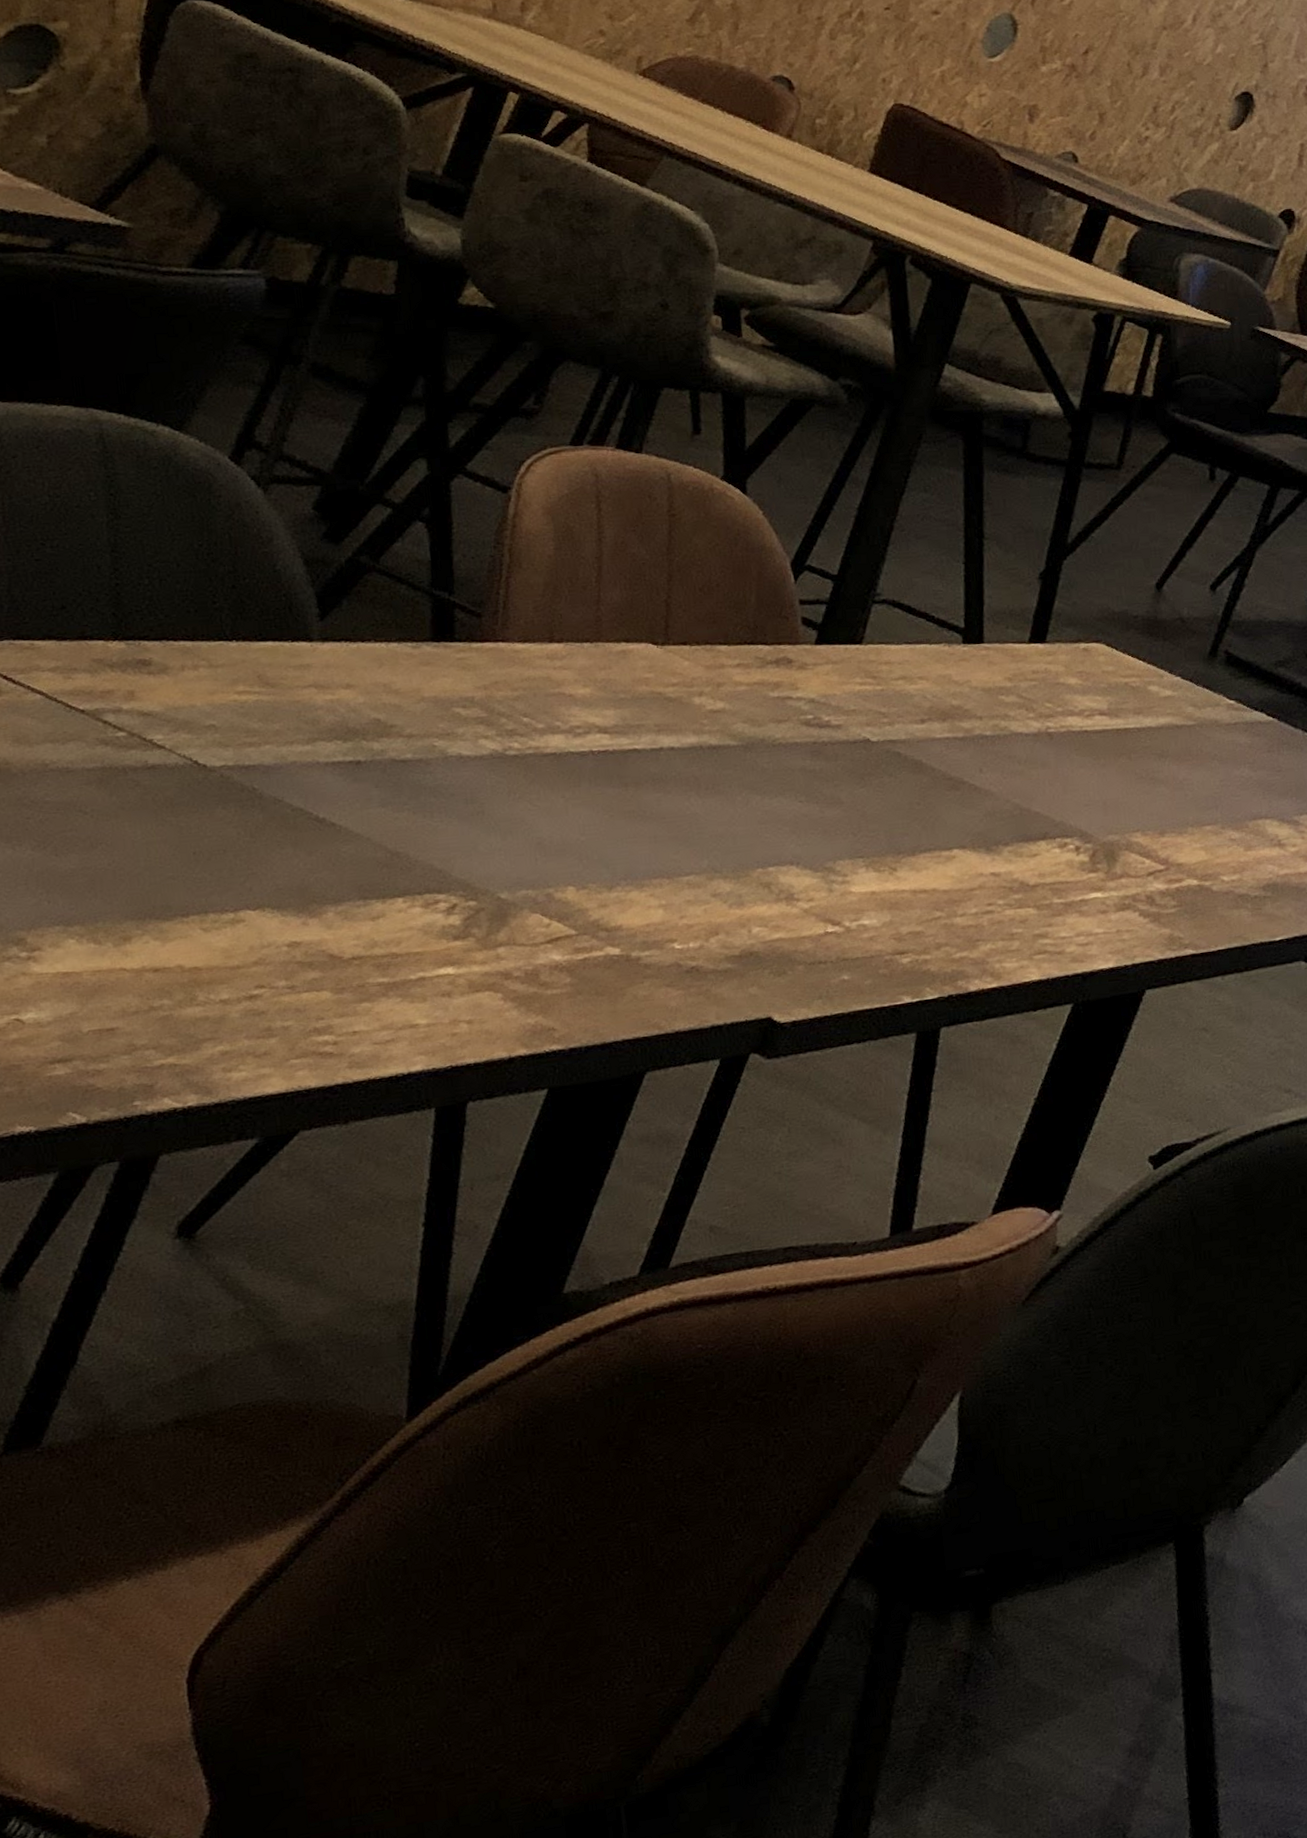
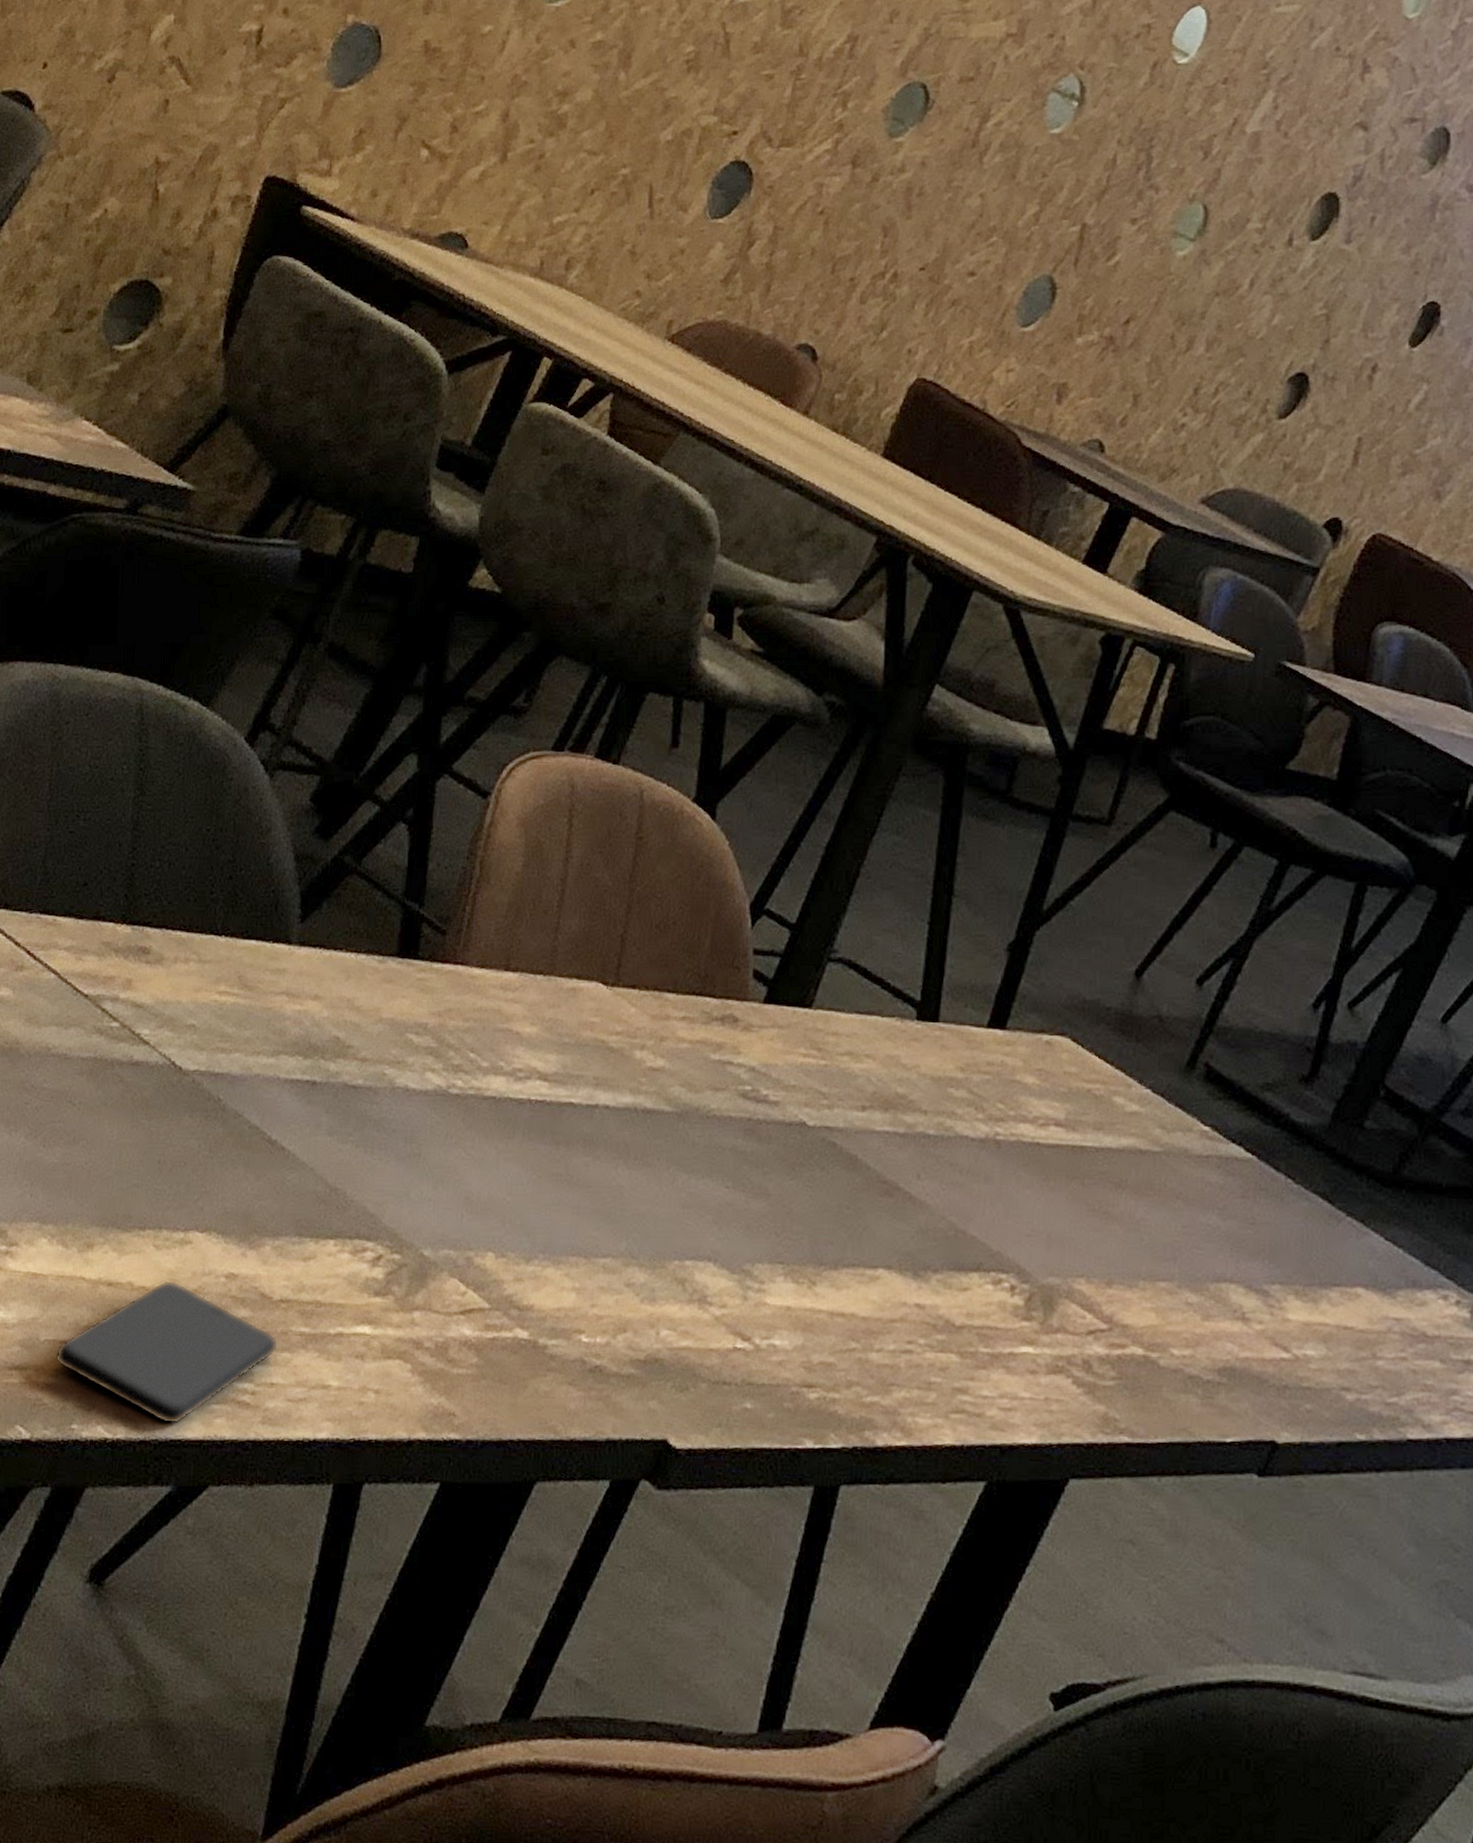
smartphone: none [102,956,357,1086] -> present [54,1279,279,1425]

